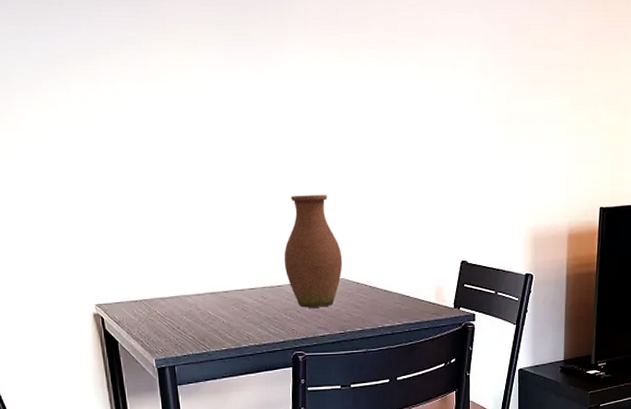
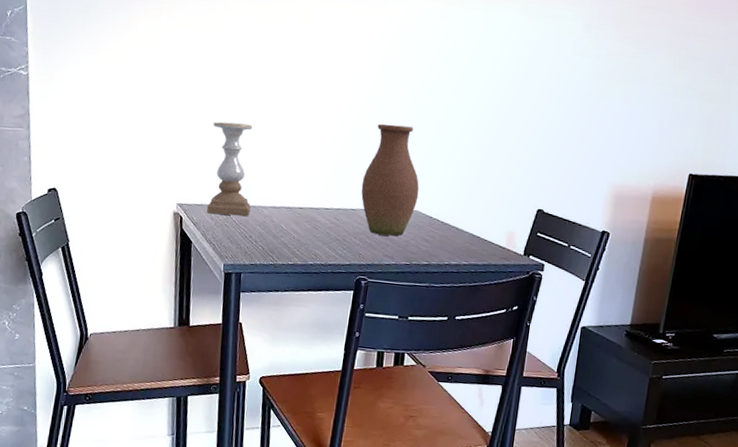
candle holder: none [120,213,174,311] -> present [207,121,253,217]

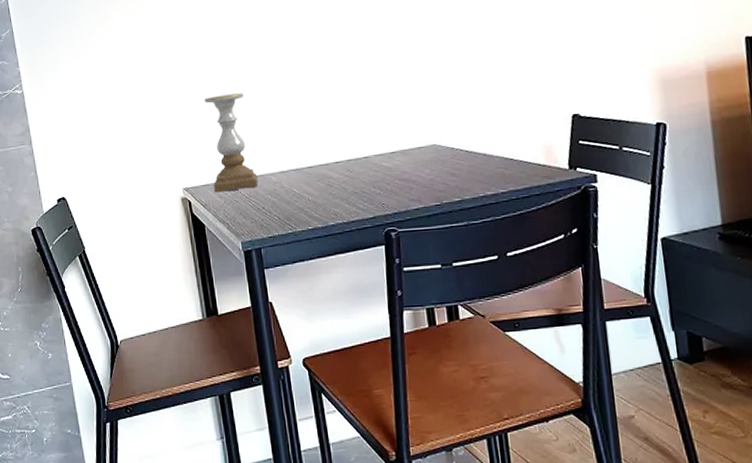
vase: present [361,123,420,236] -> none [368,57,434,179]

